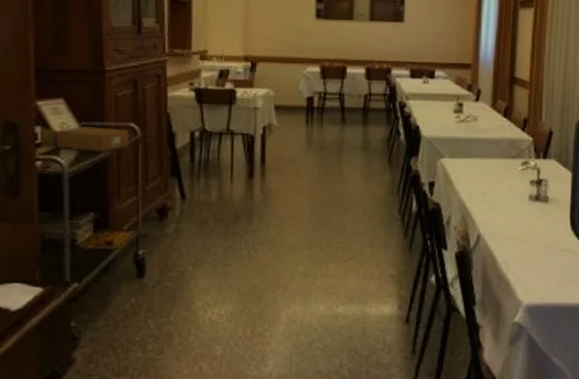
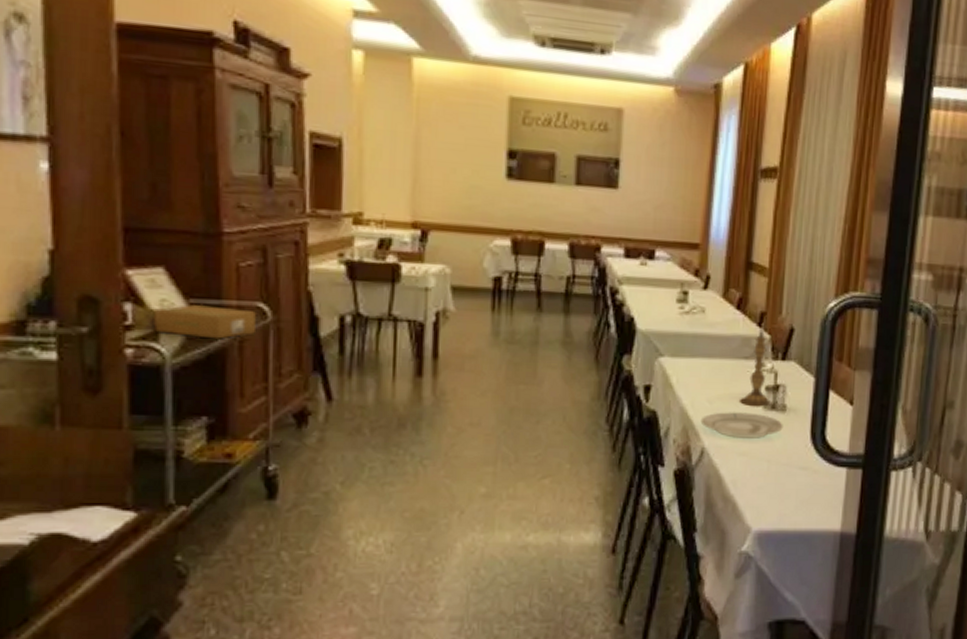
plate: none [476,203,546,226] -> present [700,412,783,440]
candlestick: none [509,133,536,200] -> present [740,329,772,408]

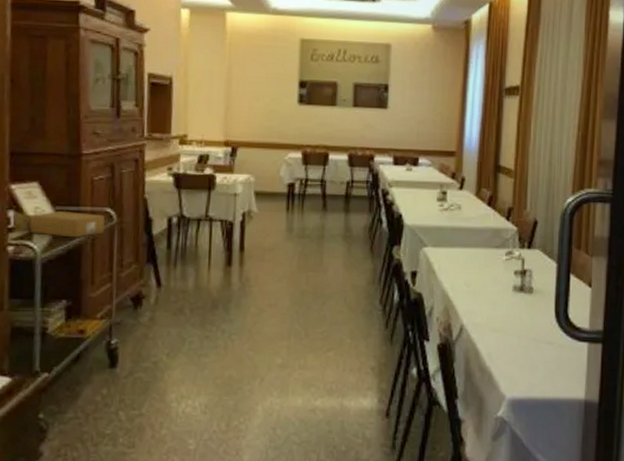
plate: present [700,412,783,440] -> none [459,294,531,318]
candlestick: present [740,329,772,408] -> none [492,223,520,291]

